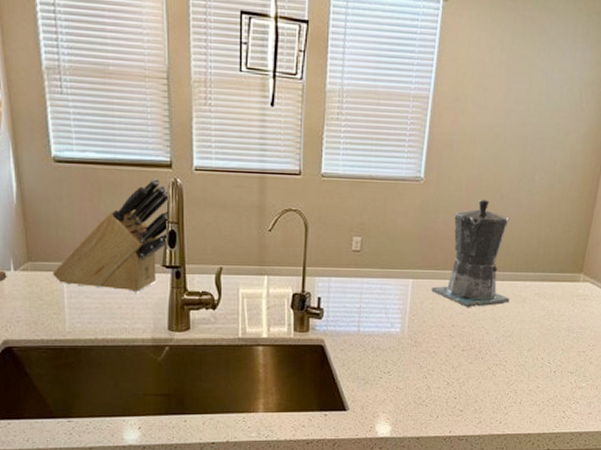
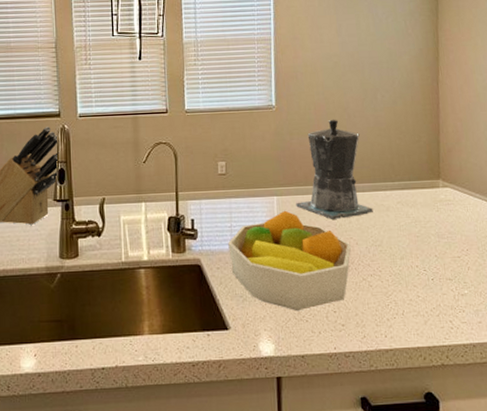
fruit bowl: none [355,294,482,396] -> present [228,210,352,312]

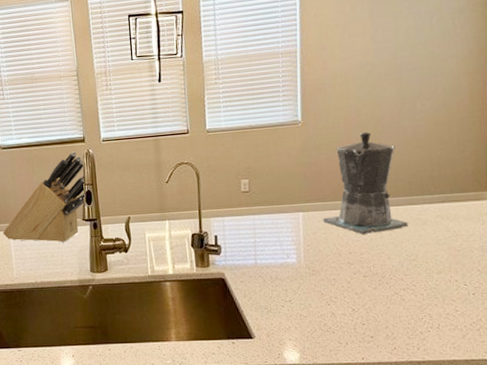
fruit bowl: present [228,210,352,312] -> none [252,225,383,323]

